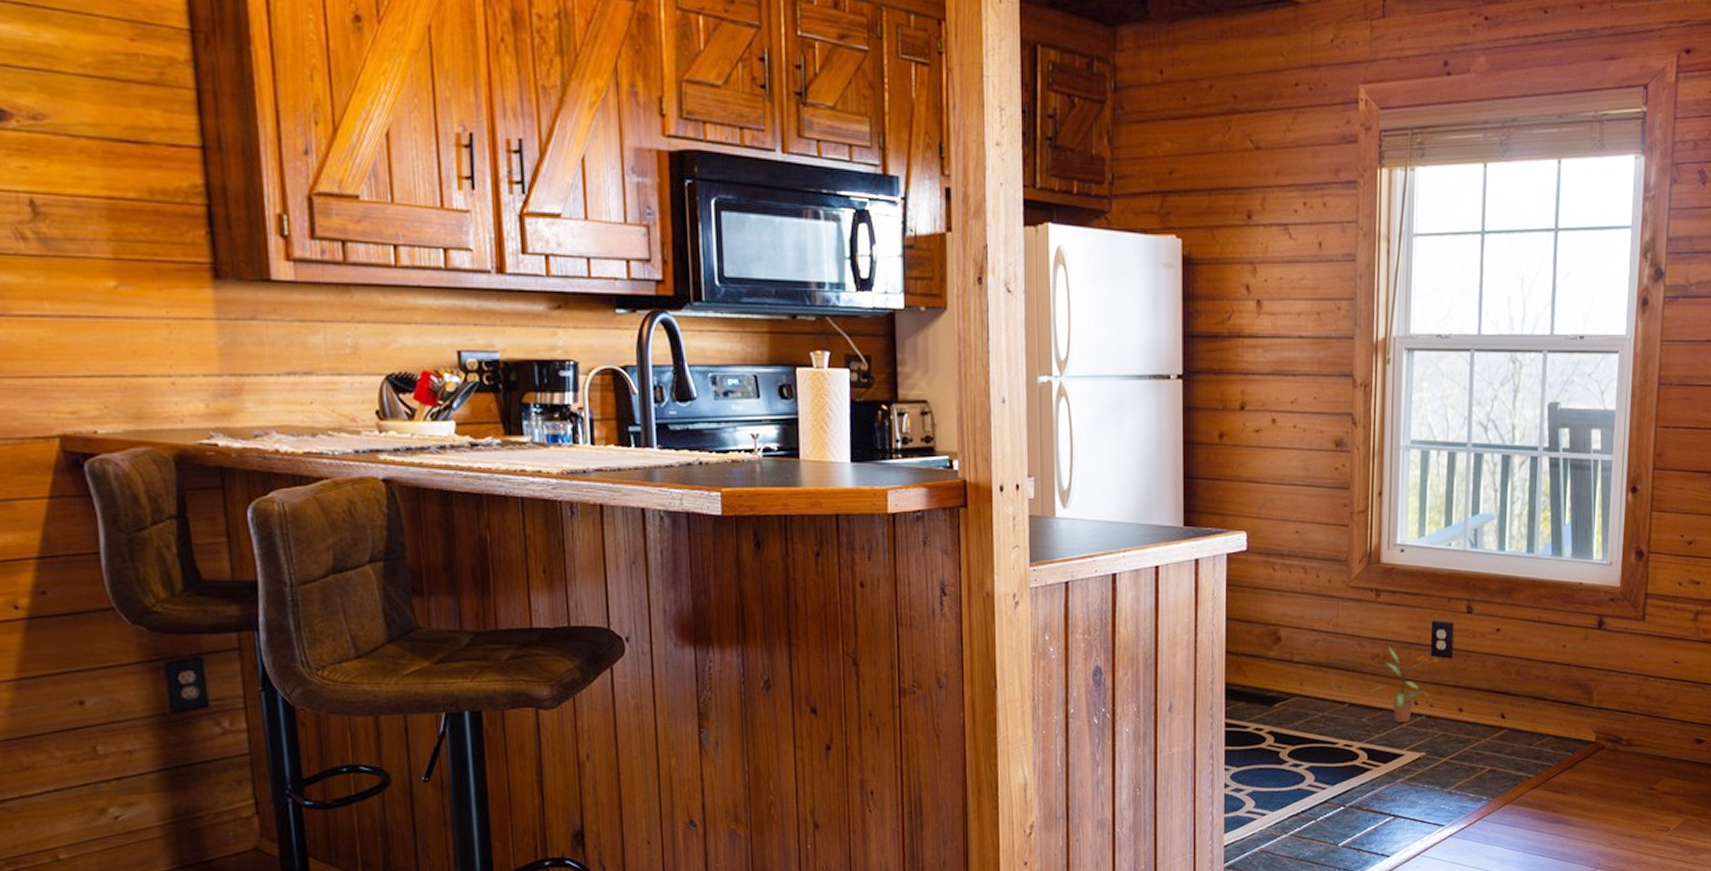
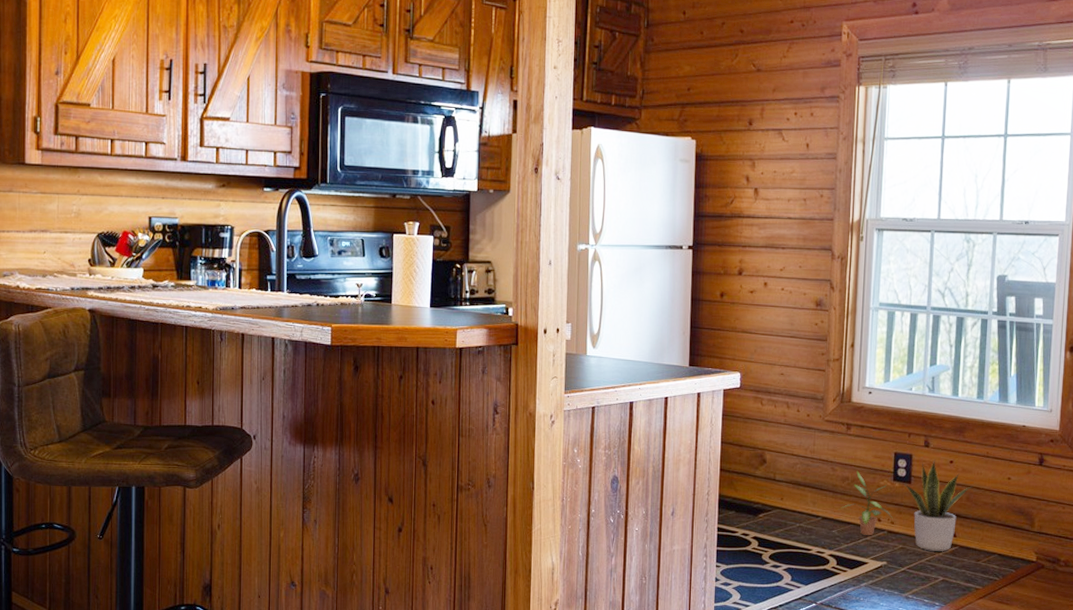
potted plant: none [1443,627,1521,736] -> present [904,459,971,551]

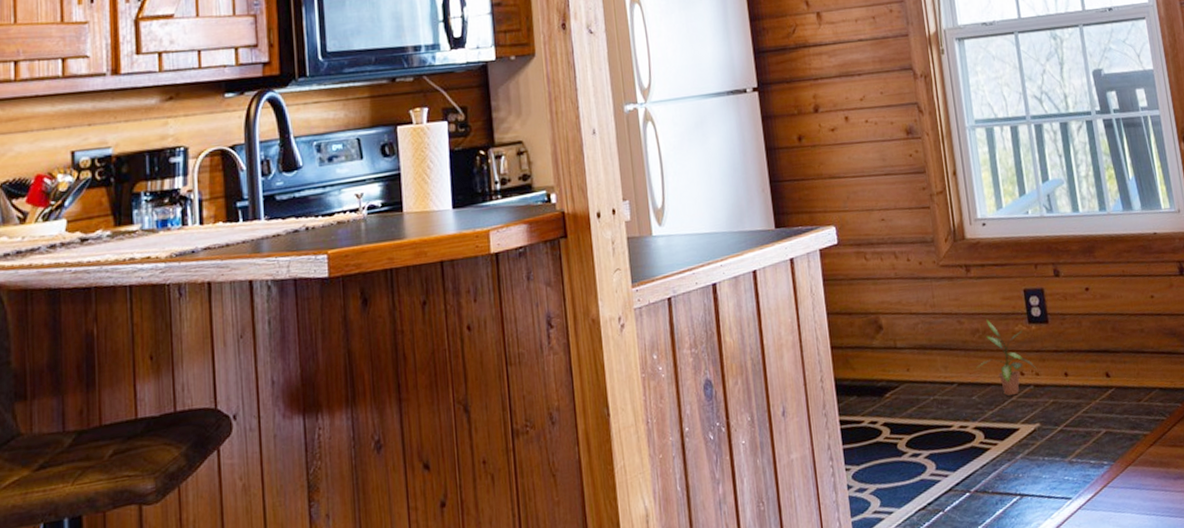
potted plant: present [904,459,971,551] -> none [1041,289,1114,400]

